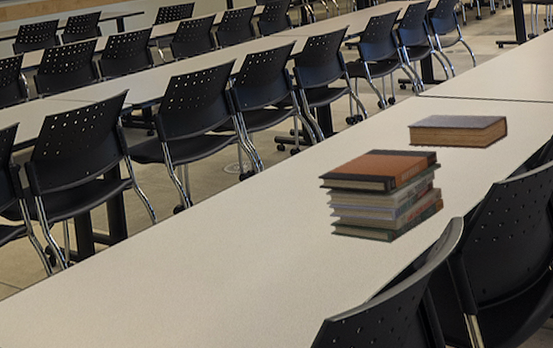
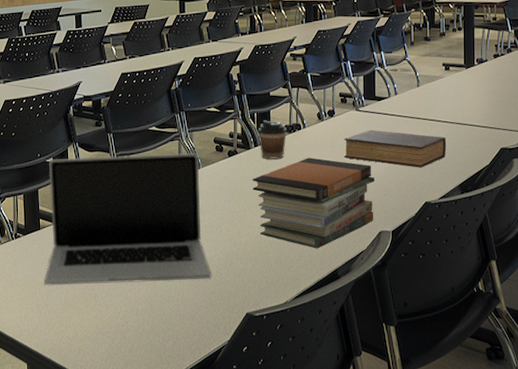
laptop: none [99,155,285,316] -> present [43,153,212,286]
coffee cup: none [319,114,349,154] -> present [258,120,287,159]

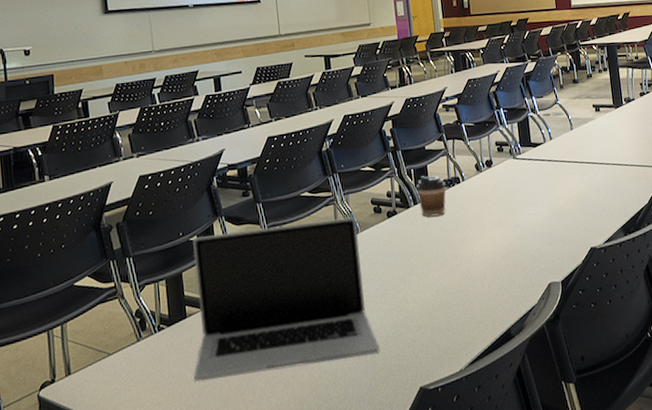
book stack: present [252,158,374,249] -> none [414,211,542,309]
book: present [344,129,447,168] -> none [504,177,606,213]

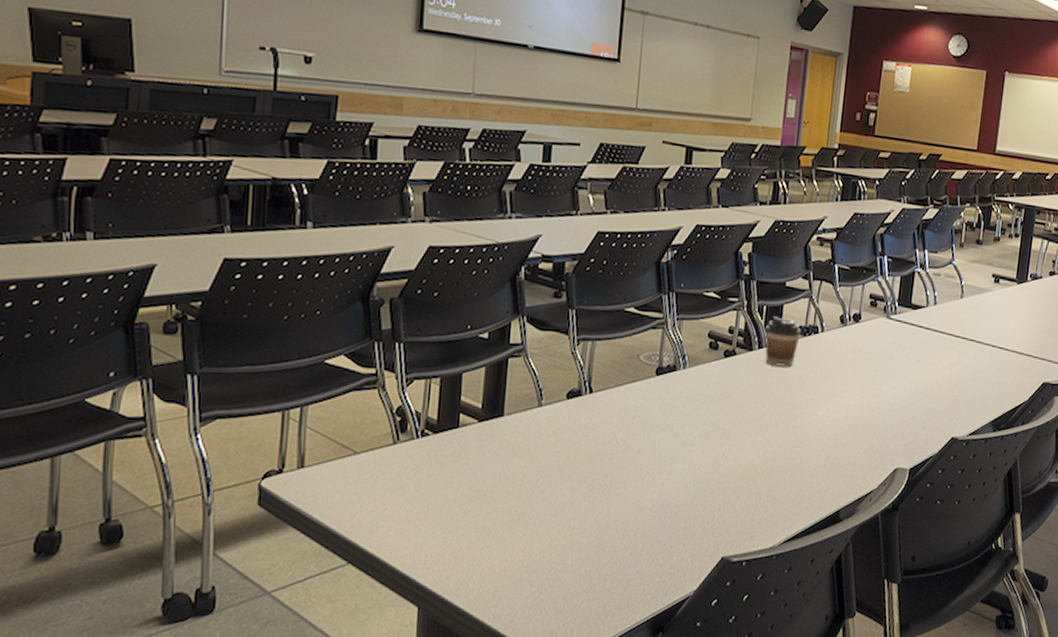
laptop: present [193,217,380,382] -> none [455,334,687,511]

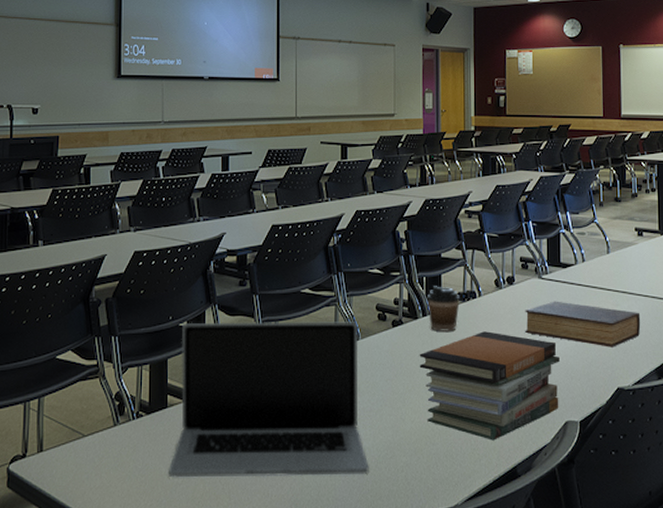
laptop: none [455,334,687,511] -> present [168,321,369,478]
book stack: none [749,369,898,483] -> present [419,331,560,441]
book: none [866,343,985,396] -> present [525,301,641,347]

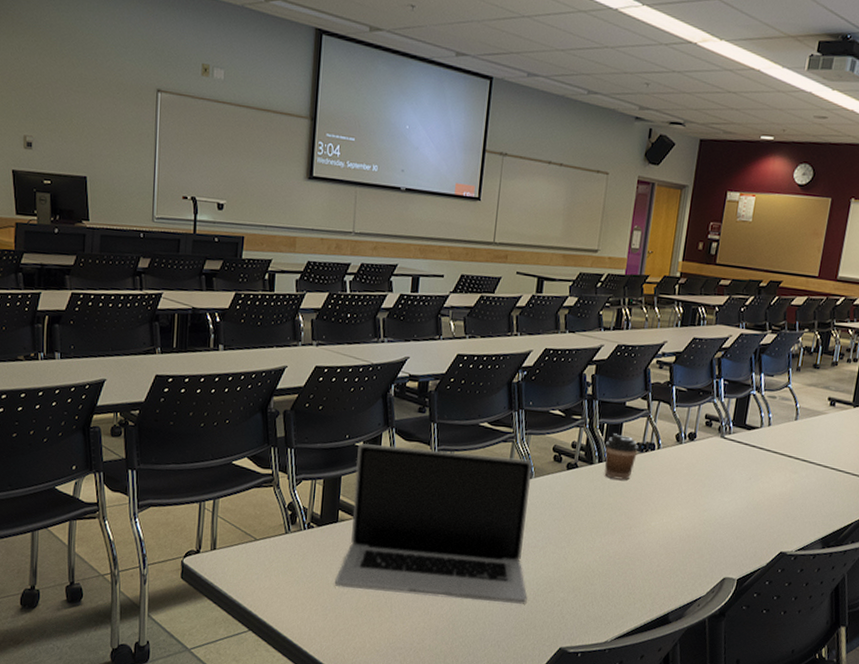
book stack: present [419,331,560,441] -> none [588,483,728,588]
book: present [525,301,641,347] -> none [698,461,817,513]

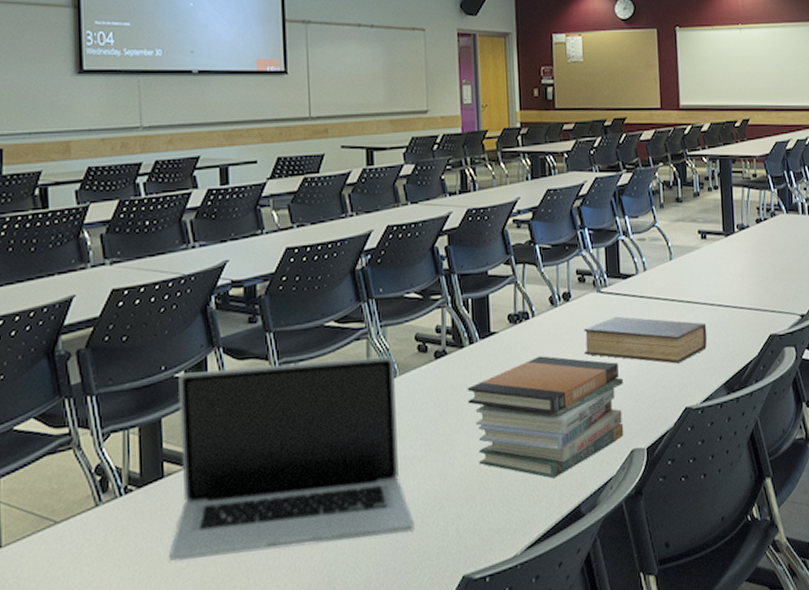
book stack: none [588,483,728,588] -> present [467,356,624,479]
coffee cup: present [604,433,639,480] -> none [474,308,511,360]
book: none [698,461,817,513] -> present [583,316,708,364]

